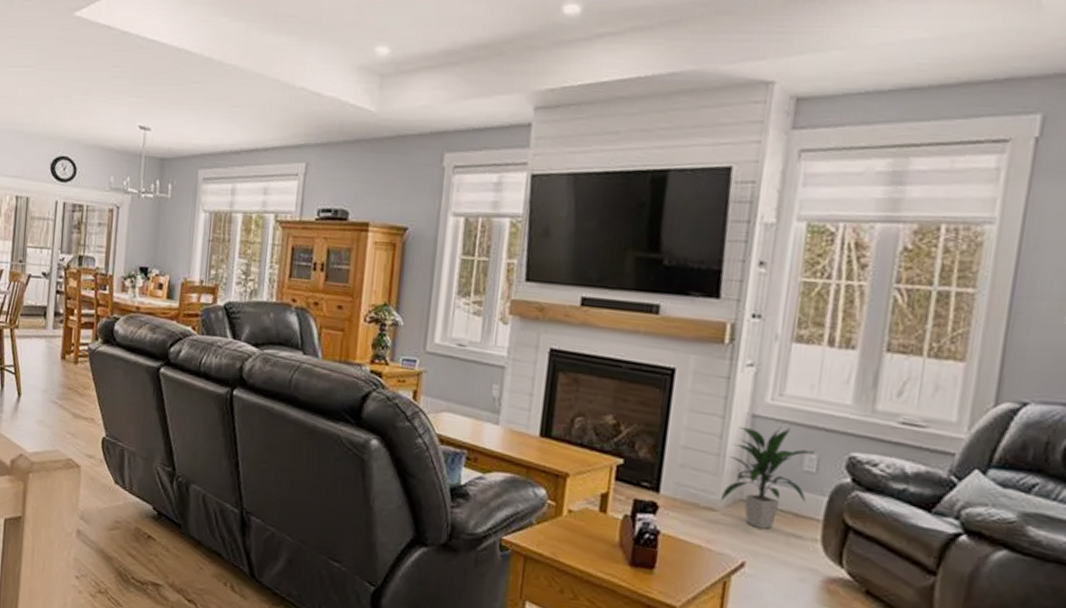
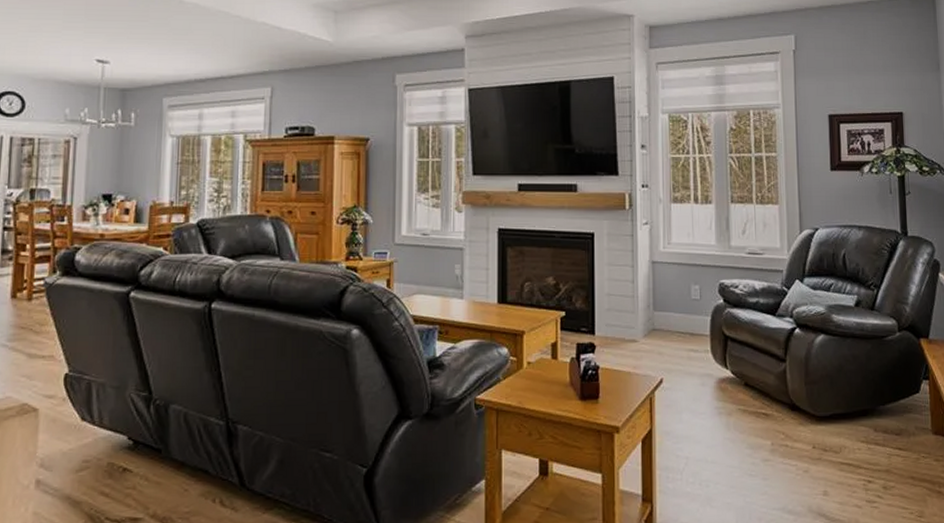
indoor plant: present [720,426,815,529] -> none [639,267,697,349]

